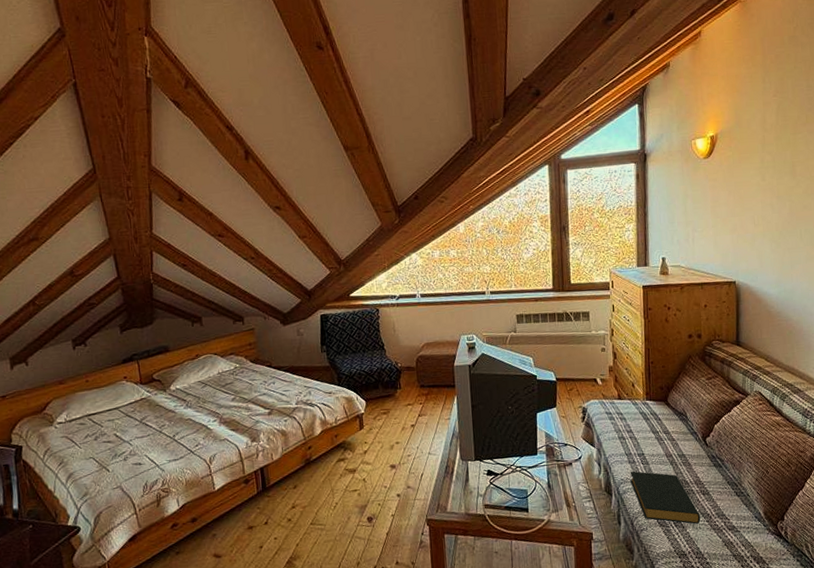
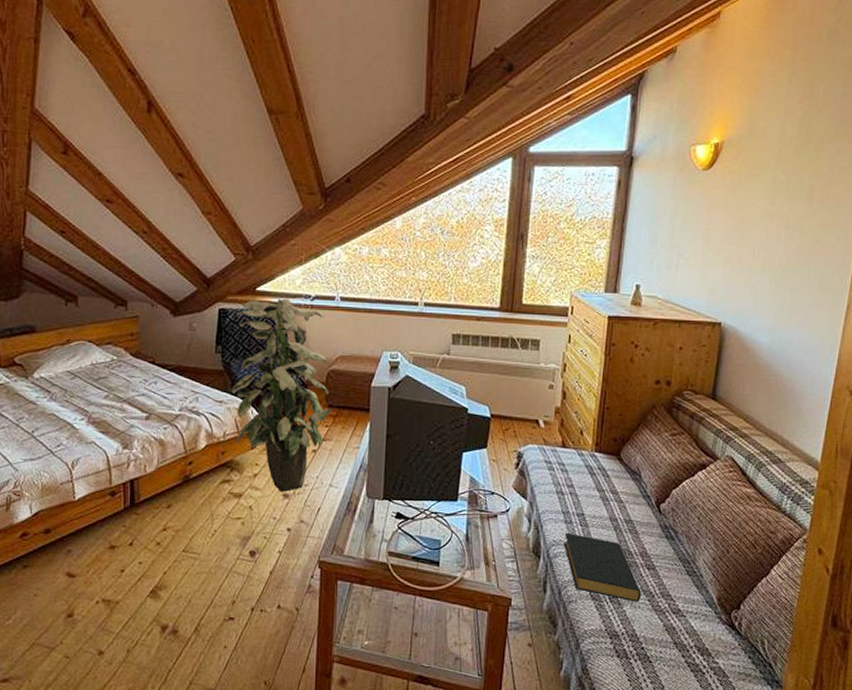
indoor plant: none [335,300,424,464] -> present [231,298,332,492]

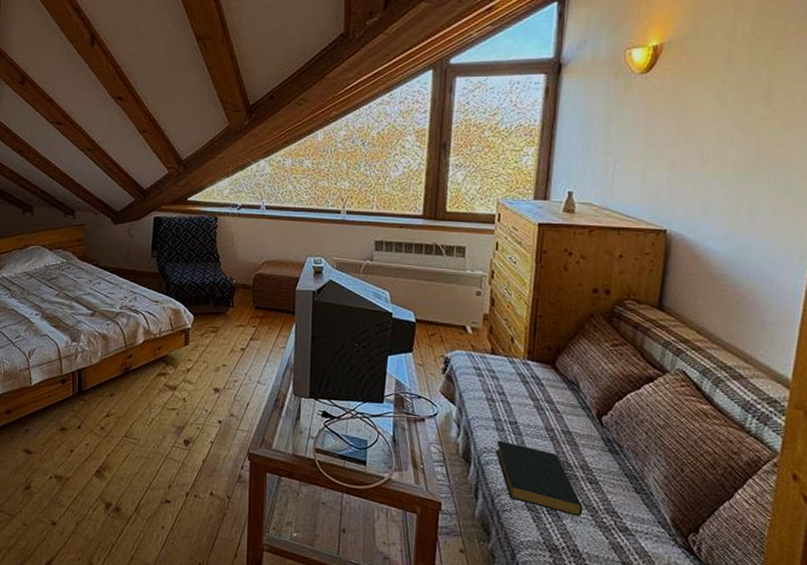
indoor plant: present [231,298,332,492] -> none [166,207,258,386]

